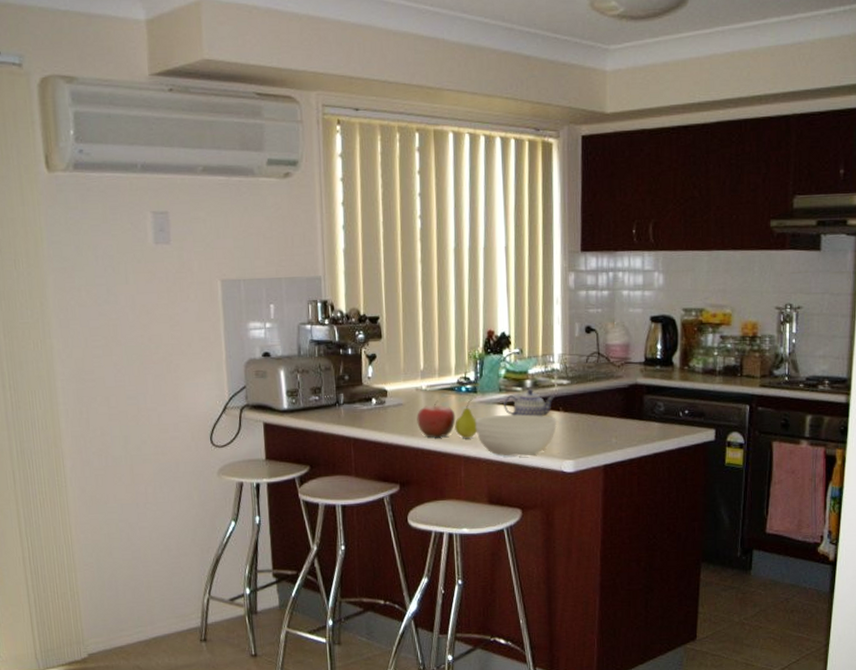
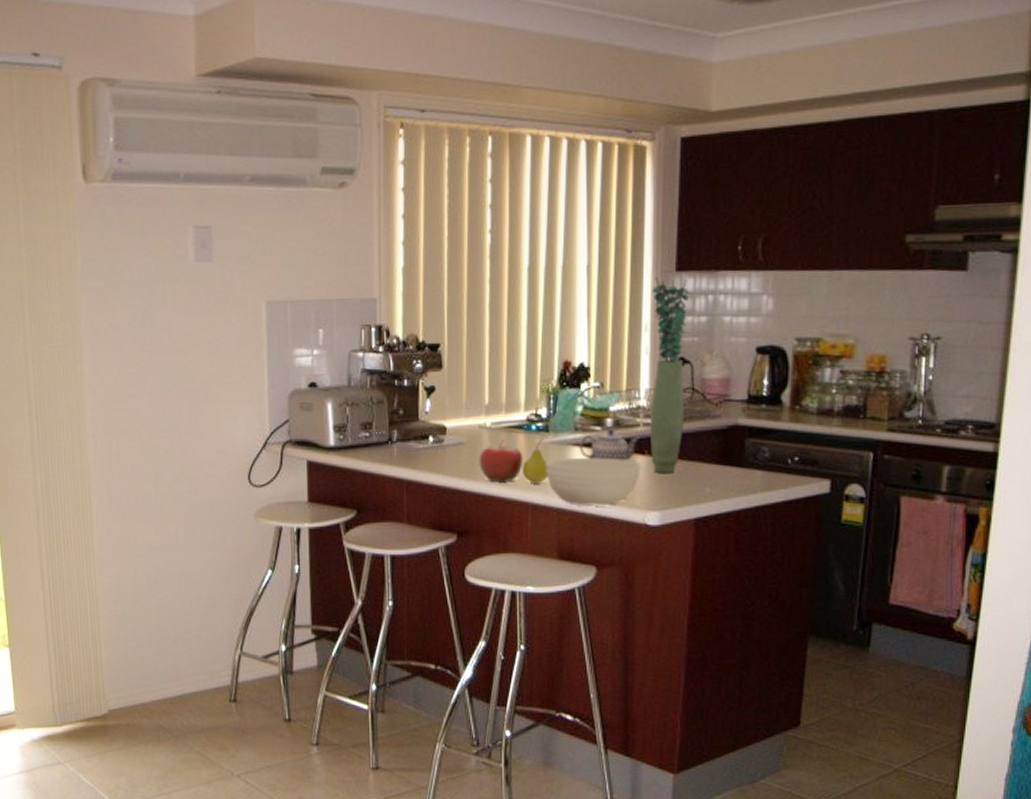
vase: none [561,256,593,427] -> present [651,277,689,474]

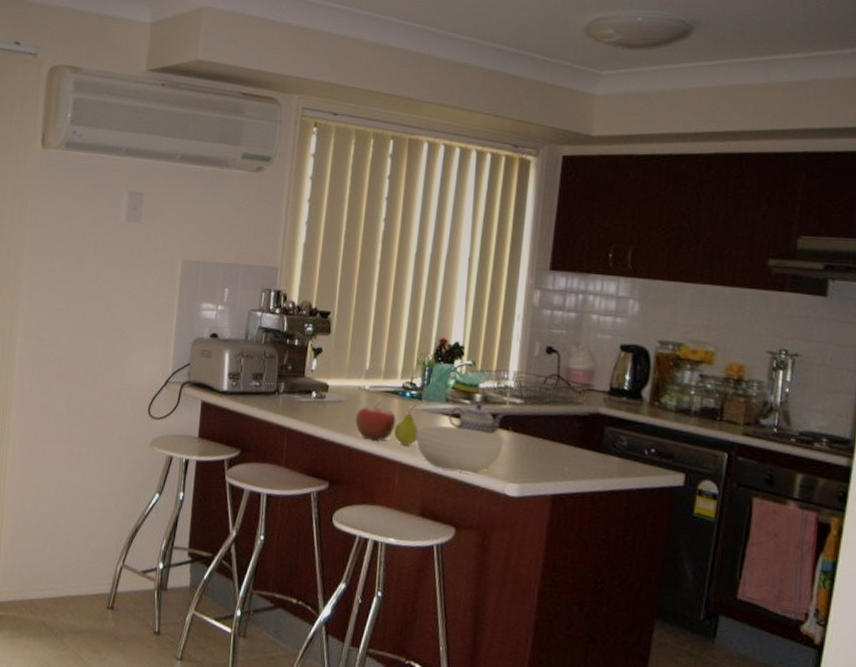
vase: present [651,277,689,474] -> none [514,273,561,451]

